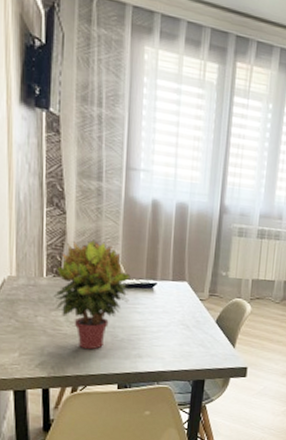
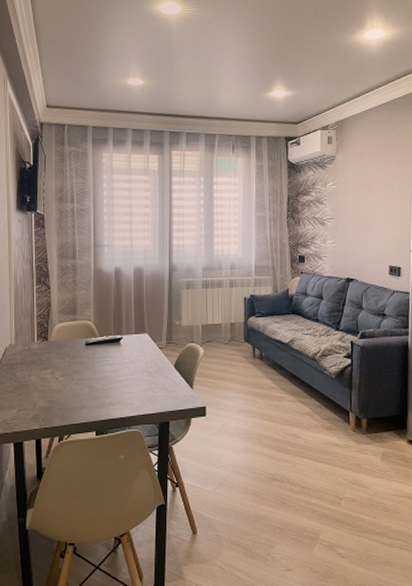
potted plant: present [53,239,131,350] -> none [42,306,102,402]

